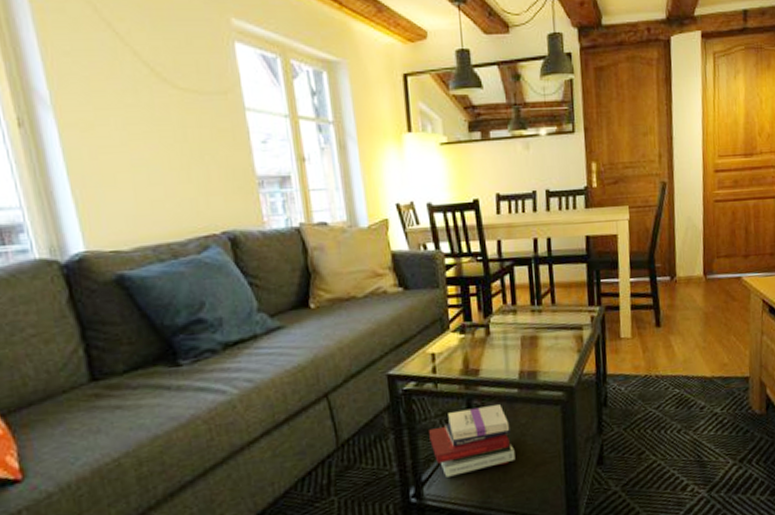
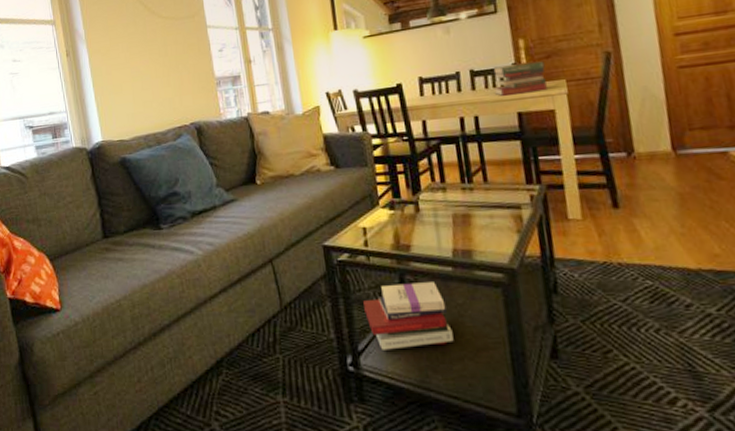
books: none [567,185,613,219] -> present [493,61,547,96]

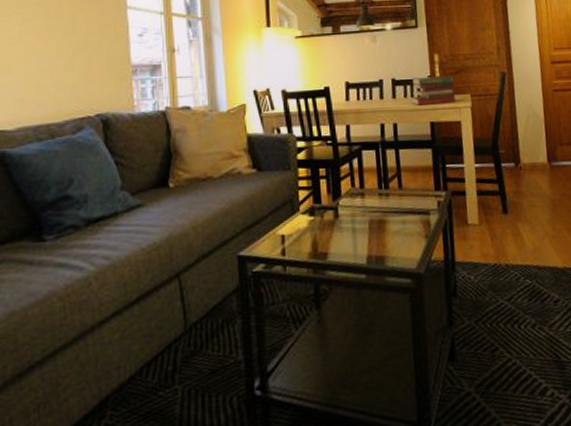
books: present [363,282,454,350] -> none [276,290,363,369]

